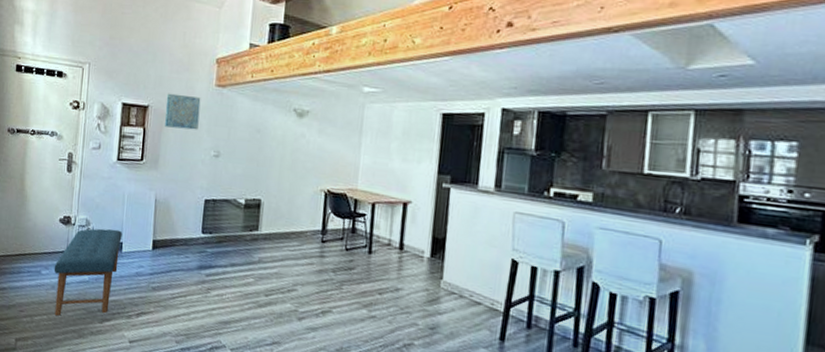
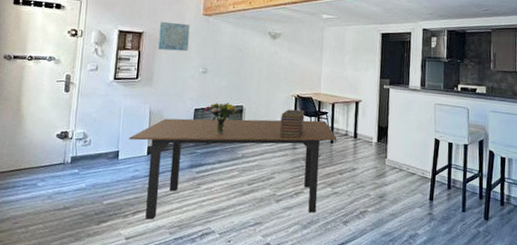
bench: present [54,228,122,316] -> none [50,139,119,224]
dining table: none [133,208,377,339] -> present [129,118,337,220]
bouquet: none [216,194,254,233] -> present [205,102,237,134]
book stack: none [304,207,337,245] -> present [280,109,305,139]

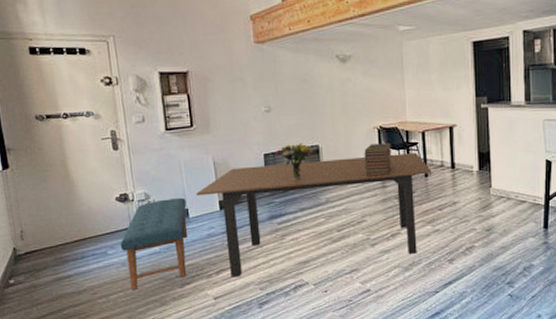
bench: none [50,139,119,224] -> present [120,197,188,291]
wall art: present [157,21,190,52] -> none [205,55,244,90]

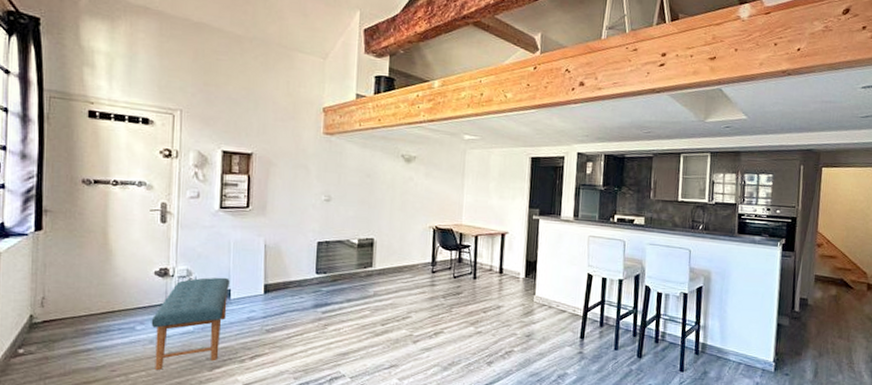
dining table: present [196,152,432,277] -> none [241,252,481,364]
bouquet: present [276,143,313,180] -> none [330,235,367,270]
book stack: present [364,143,392,176] -> none [416,242,445,275]

